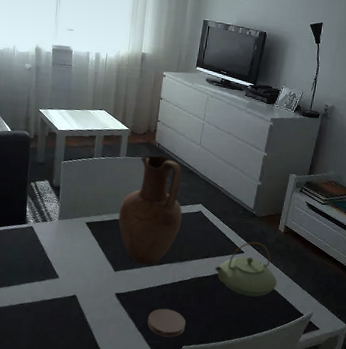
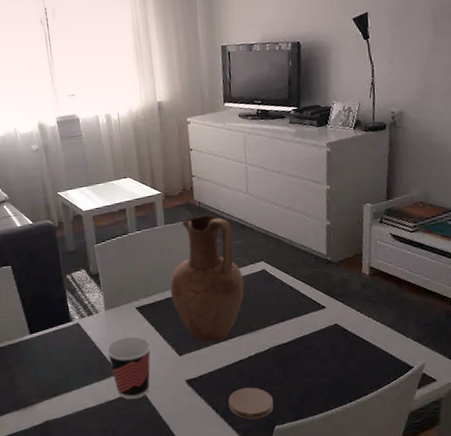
cup: none [52,246,92,303] -> present [106,336,151,399]
teapot: present [215,241,277,297] -> none [295,292,374,357]

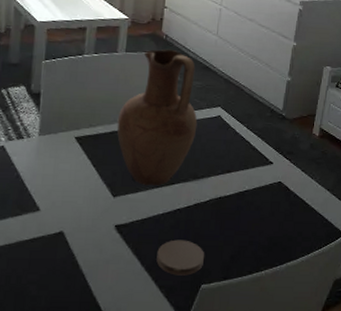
cup: present [106,336,151,399] -> none [30,169,83,241]

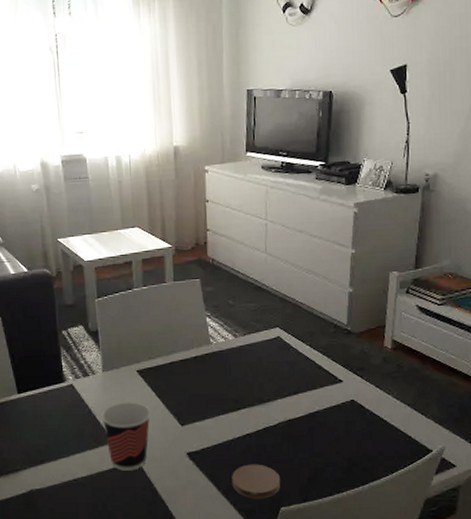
cup: none [30,169,83,241] -> present [101,402,151,471]
vase: present [117,49,198,186] -> none [175,273,257,413]

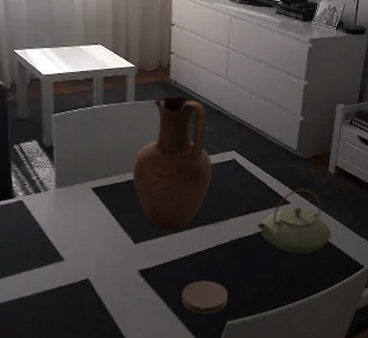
cup: present [101,402,151,471] -> none [52,219,104,289]
vase: none [175,273,257,413] -> present [132,95,213,232]
teapot: none [308,366,392,436] -> present [257,189,331,253]

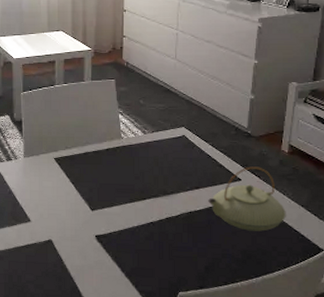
vase: present [132,95,213,232] -> none [89,75,163,201]
coaster: present [182,280,229,314] -> none [135,250,180,283]

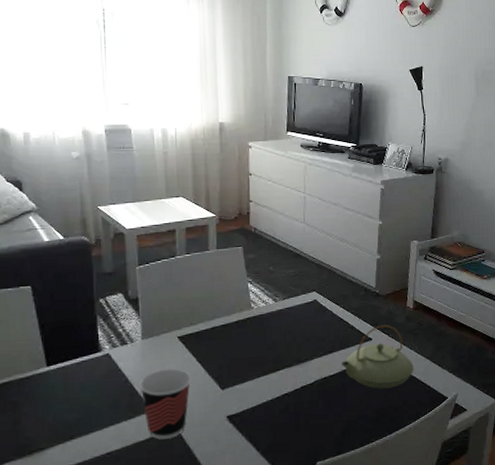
cup: none [21,186,64,248] -> present [139,368,191,440]

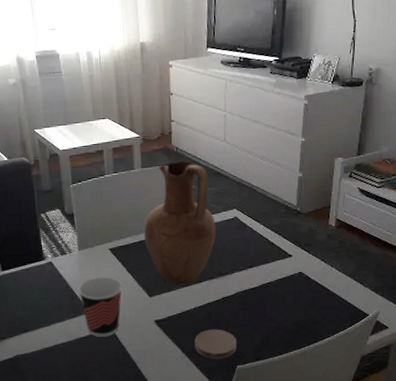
vase: none [217,241,295,376] -> present [143,160,216,286]
coaster: none [270,422,317,457] -> present [194,329,237,359]
teapot: present [342,324,414,389] -> none [261,242,334,303]

